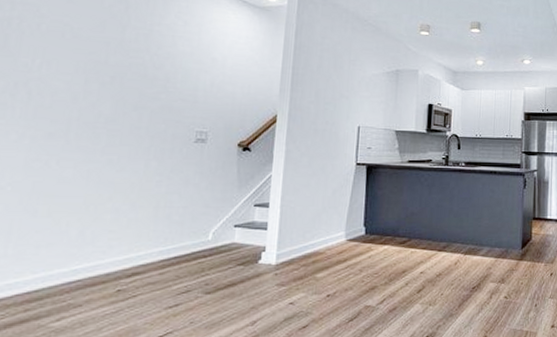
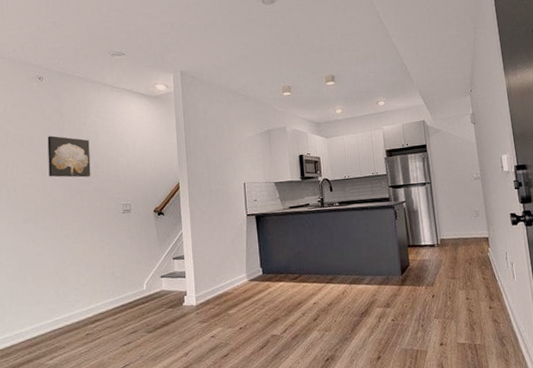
wall art: none [95,31,163,91] -> present [47,135,91,178]

